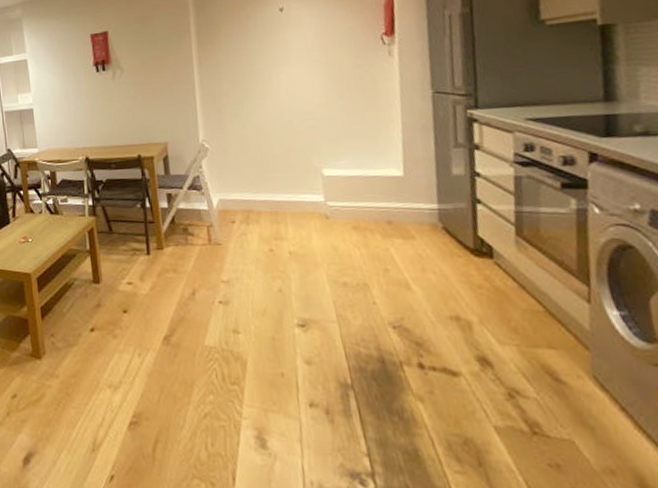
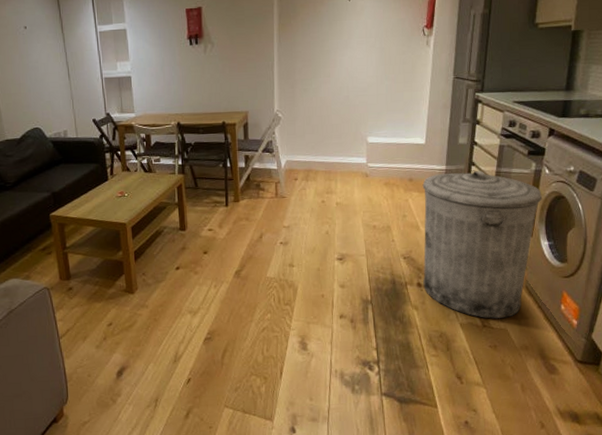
trash can: none [407,210,596,422] -> present [422,171,542,319]

